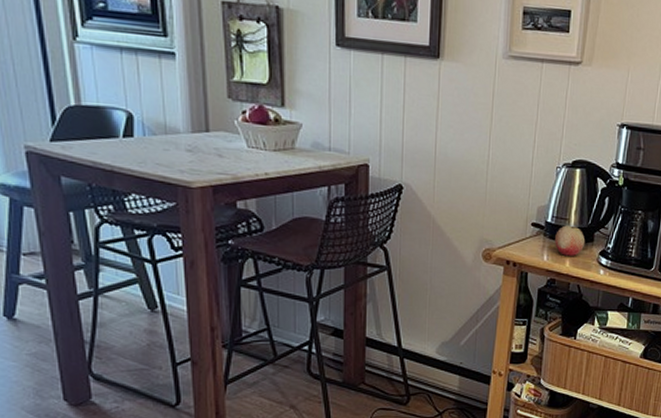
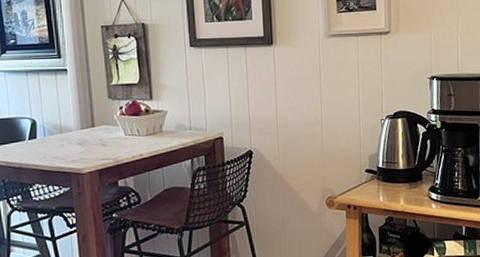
fruit: present [555,225,586,256] -> none [387,168,415,195]

